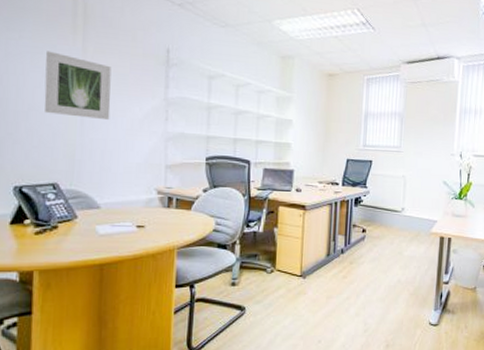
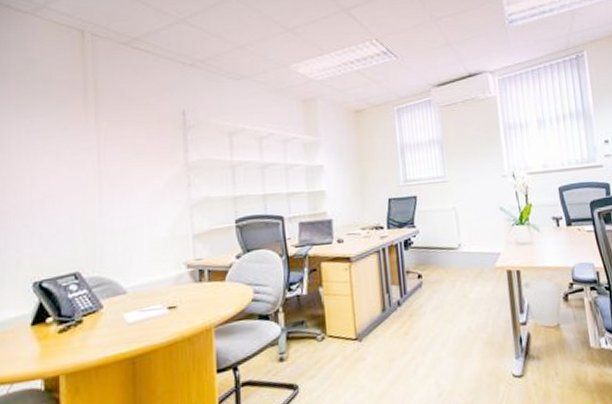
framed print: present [44,51,112,121] -> none [58,132,130,198]

